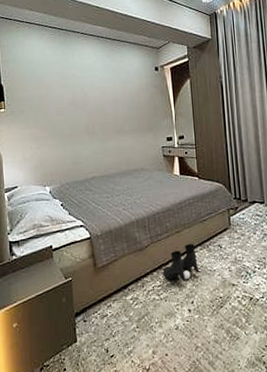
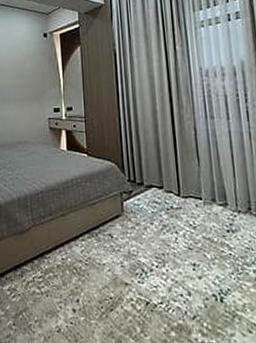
boots: present [163,244,200,281] -> none [45,230,87,274]

